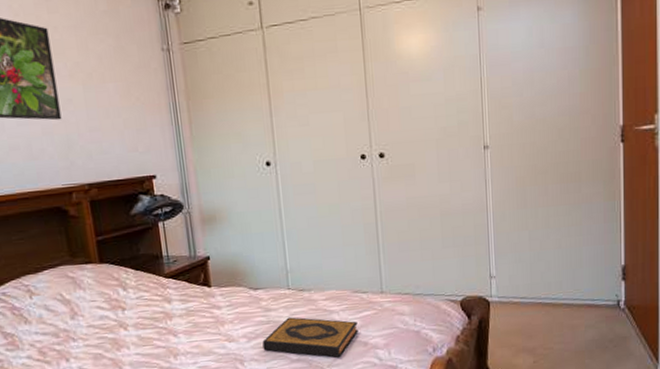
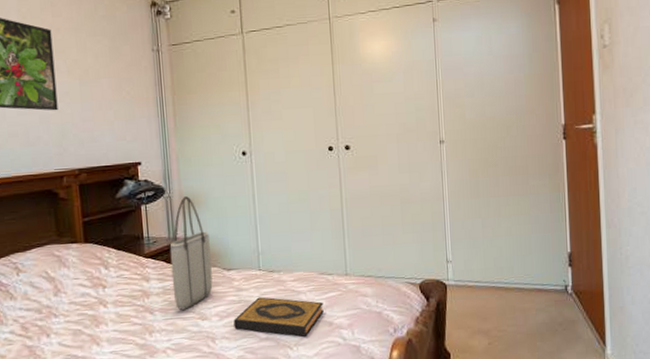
tote bag: none [191,212,239,332] -> present [169,196,213,310]

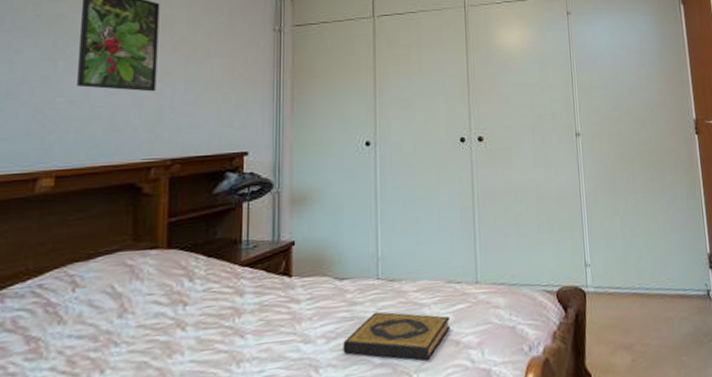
tote bag: present [169,196,213,310] -> none [272,192,321,331]

